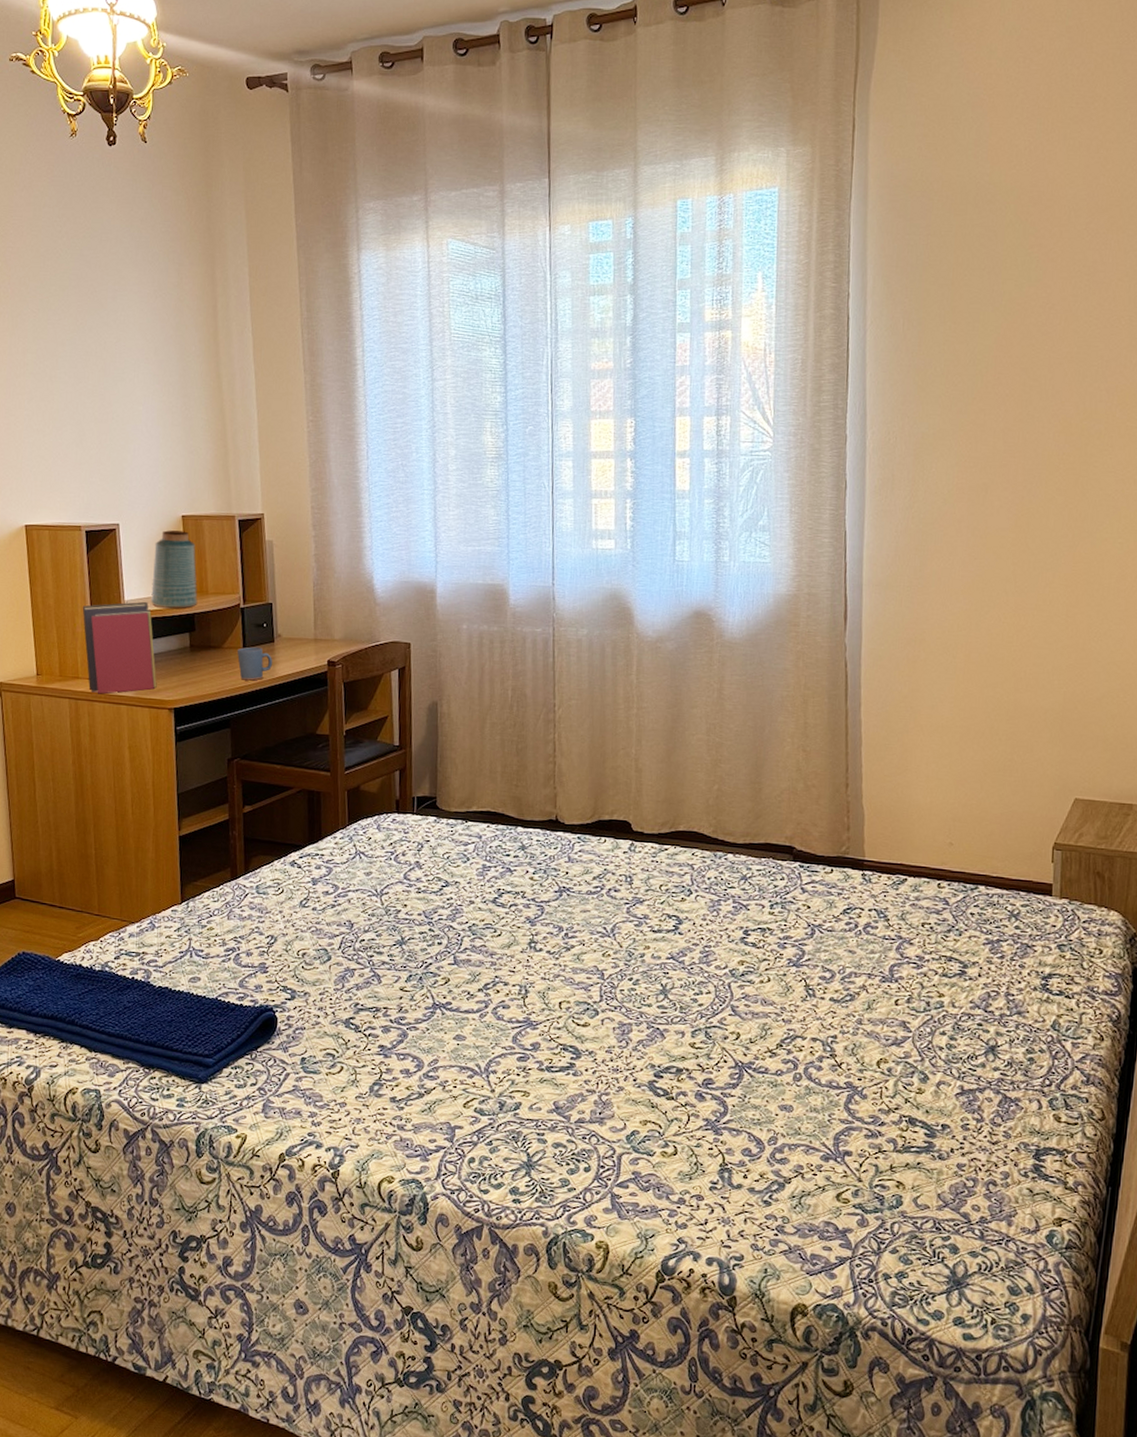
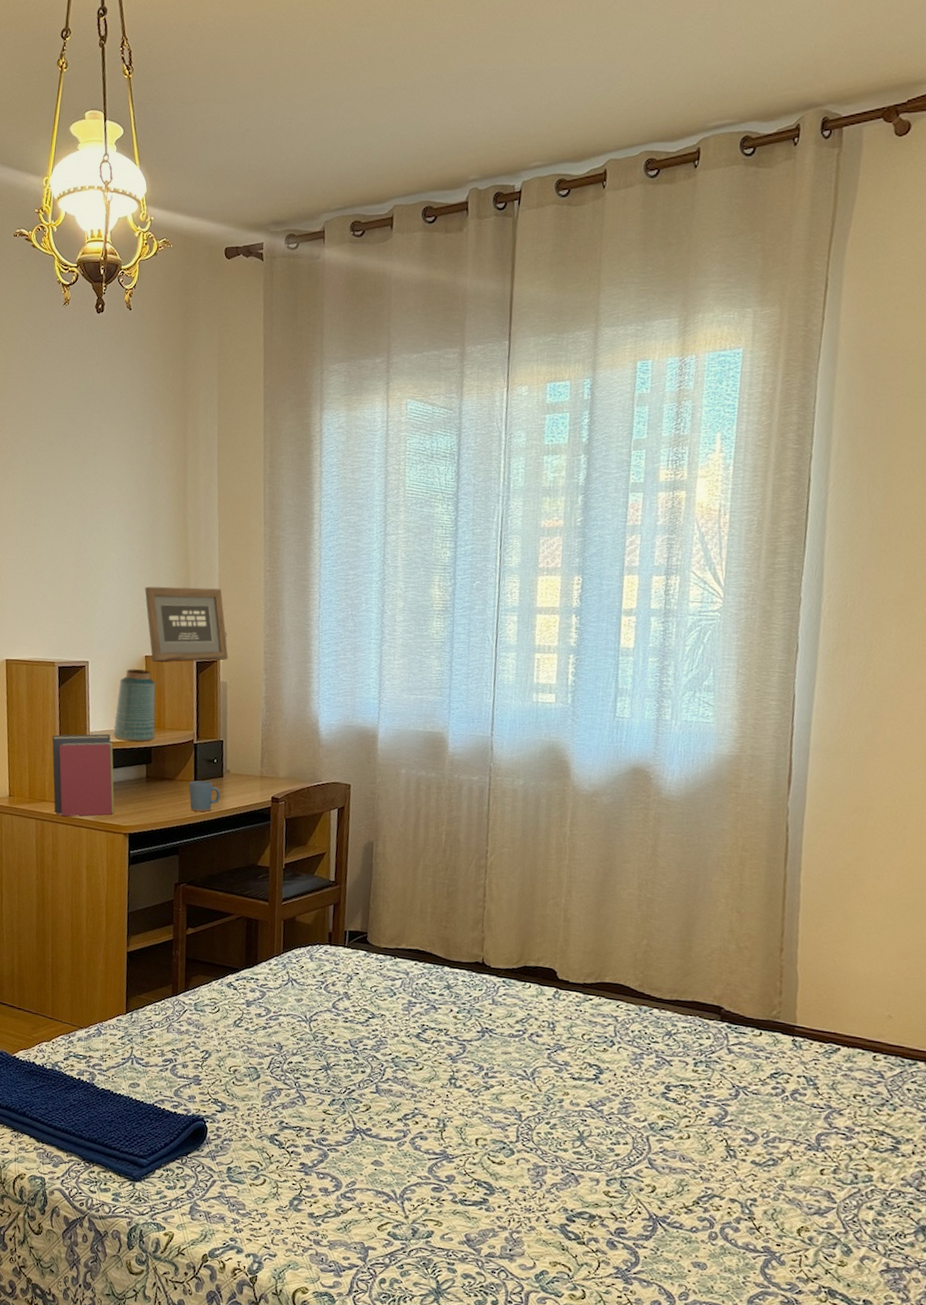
picture frame: none [178,440,273,523] -> present [145,586,228,663]

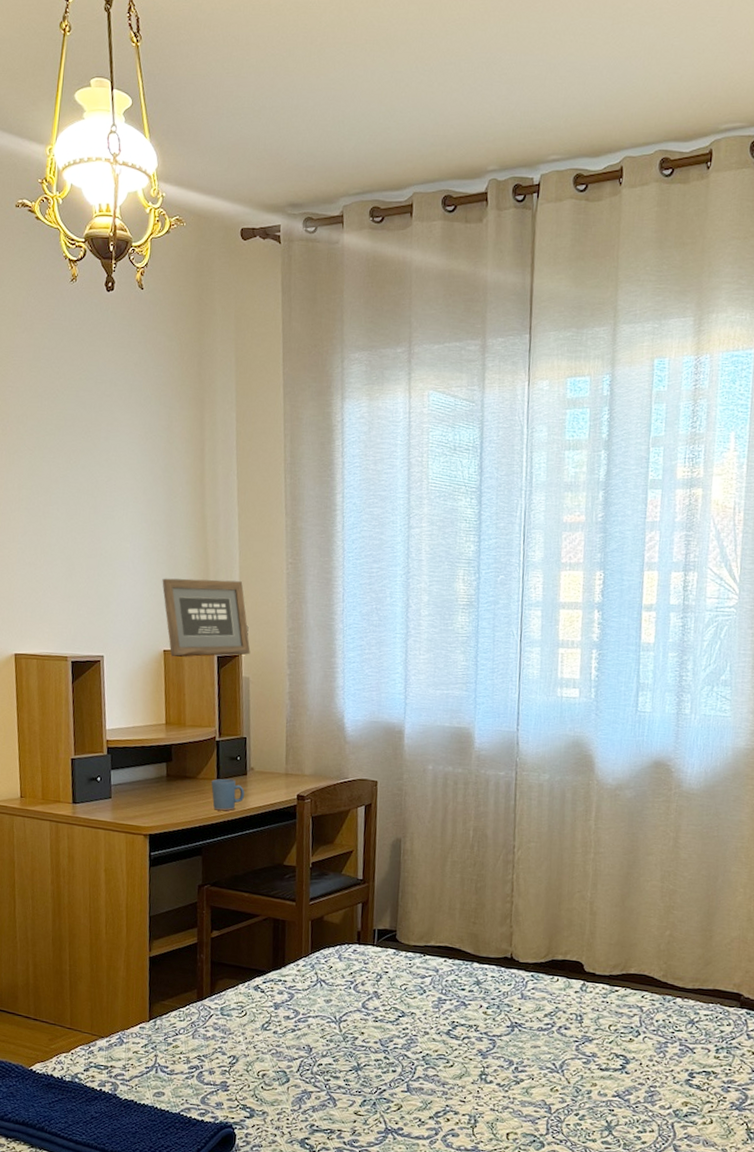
books: present [52,733,115,817] -> none [65,731,134,818]
vase: present [113,669,156,743] -> none [131,663,176,741]

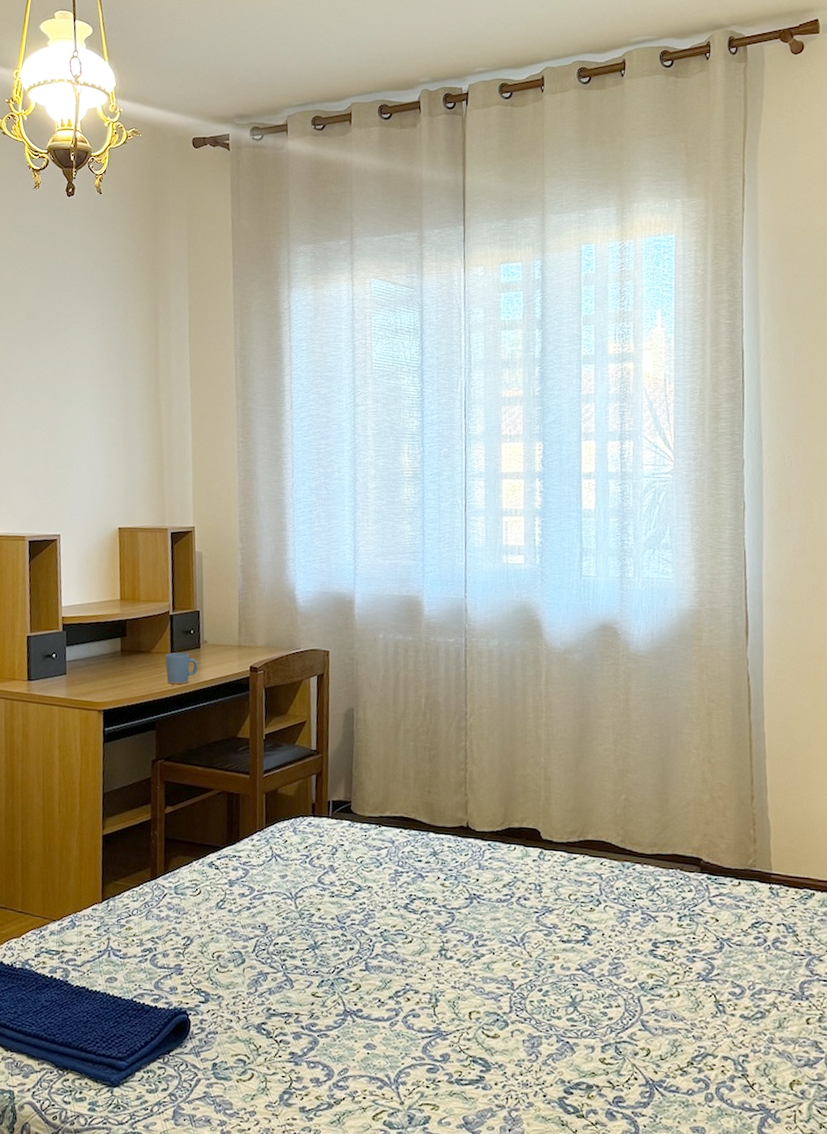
picture frame: present [162,578,251,657] -> none [117,459,203,534]

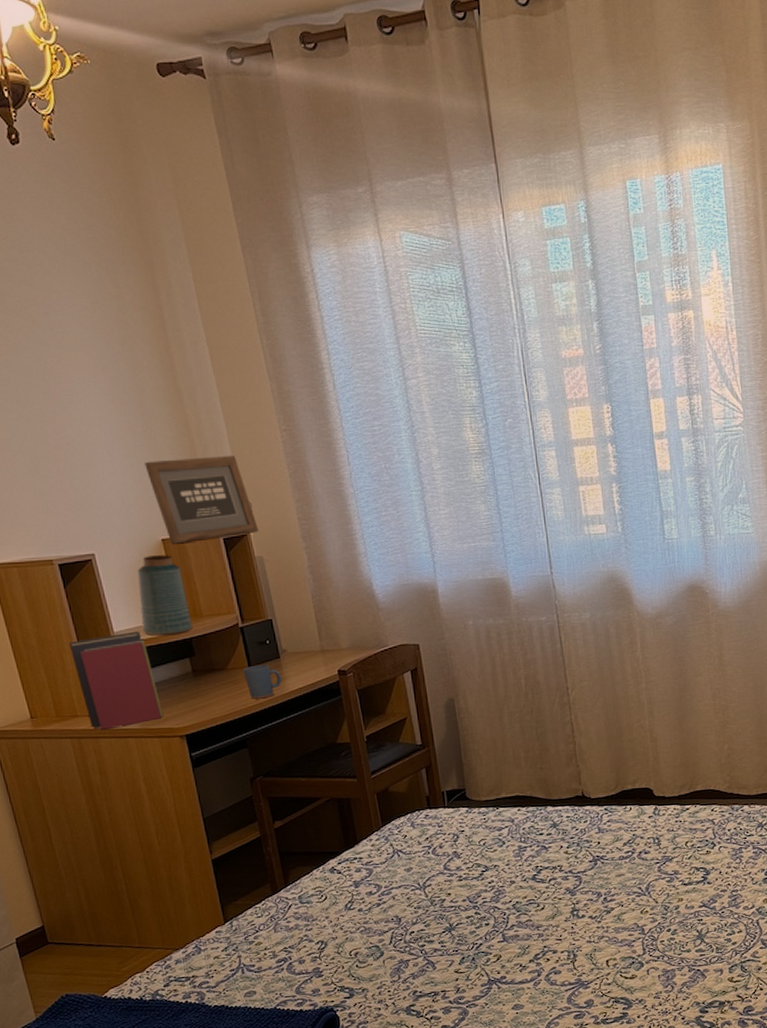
books: none [22,607,88,695] -> present [68,631,164,730]
vase: none [86,541,131,616] -> present [137,555,193,636]
picture frame: none [117,459,203,534] -> present [144,456,259,546]

